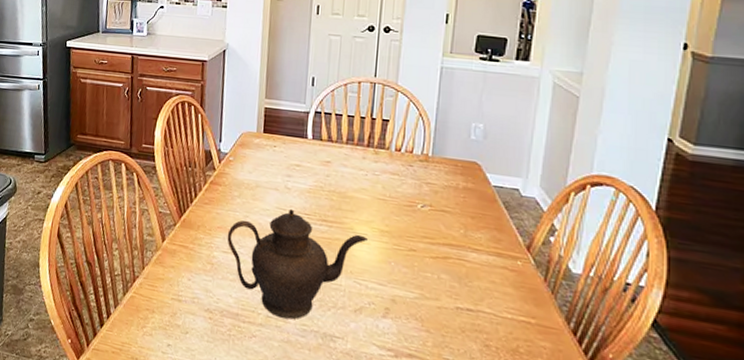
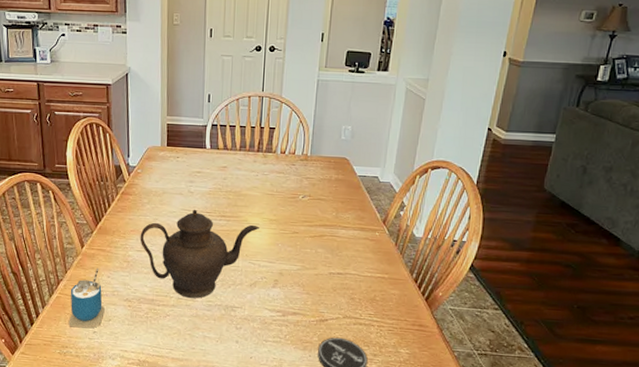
cup: none [141,267,182,340] -> present [69,268,105,328]

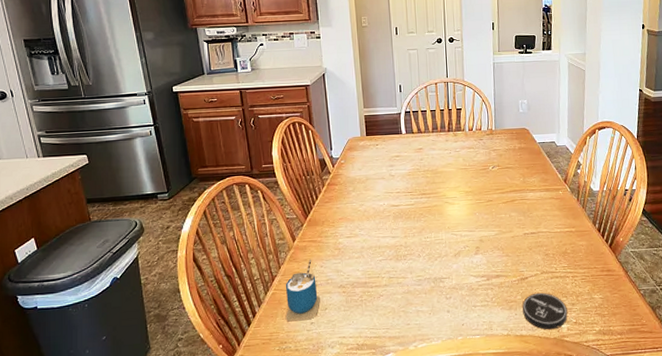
teapot: present [140,209,259,298] -> none [348,191,457,276]

